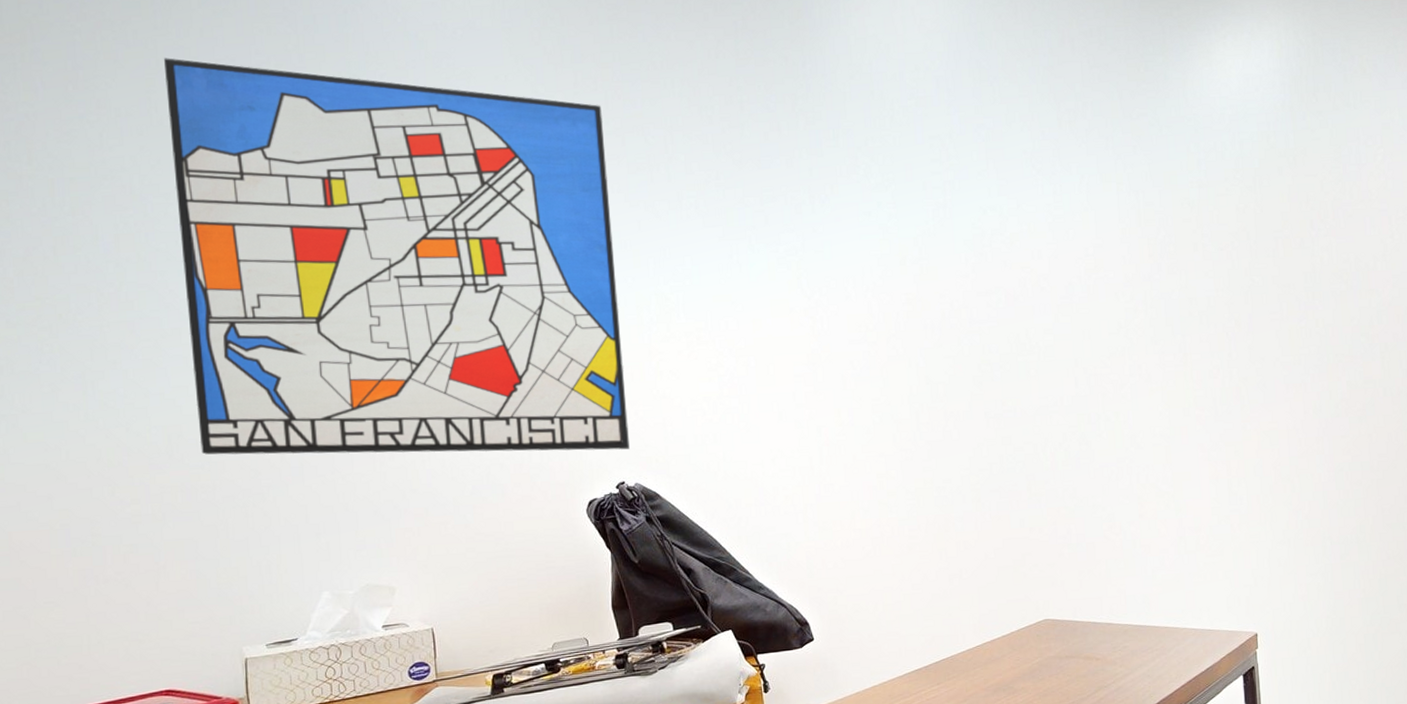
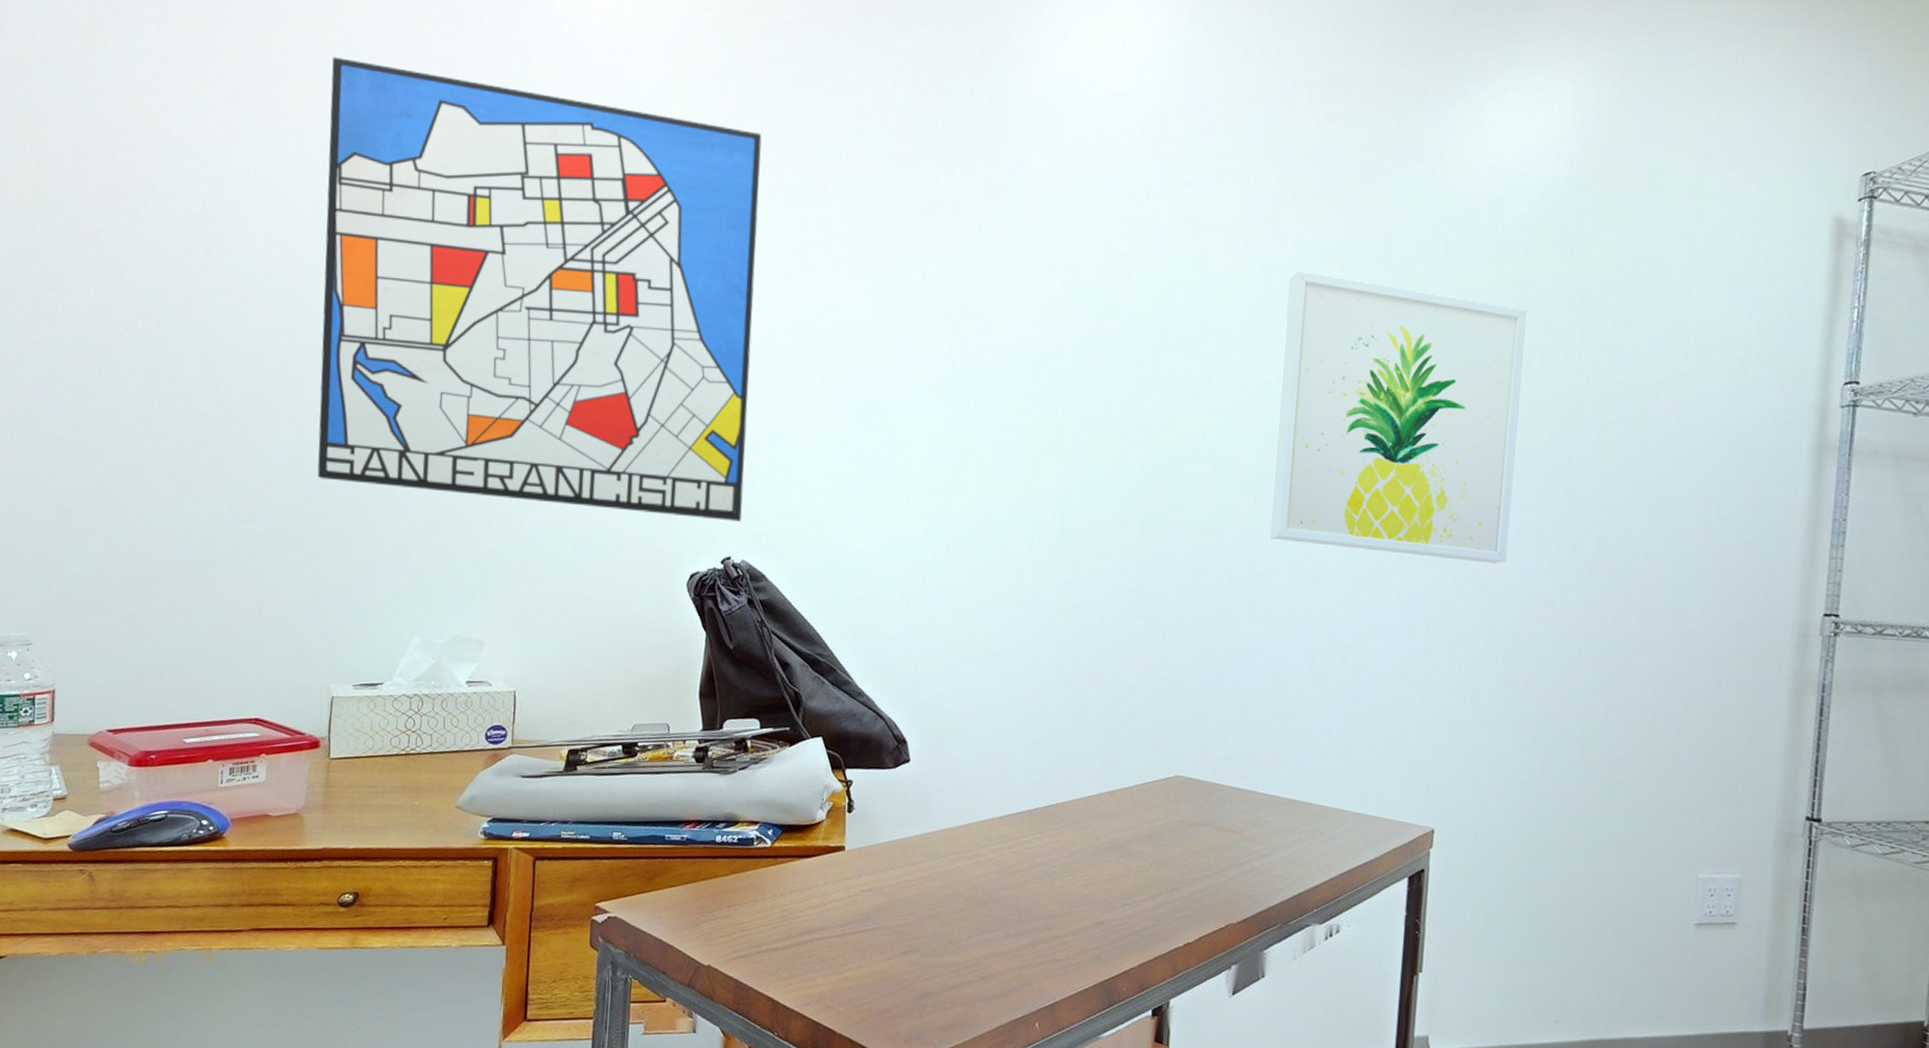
wall art: none [1077,191,1281,414] -> present [1269,270,1528,564]

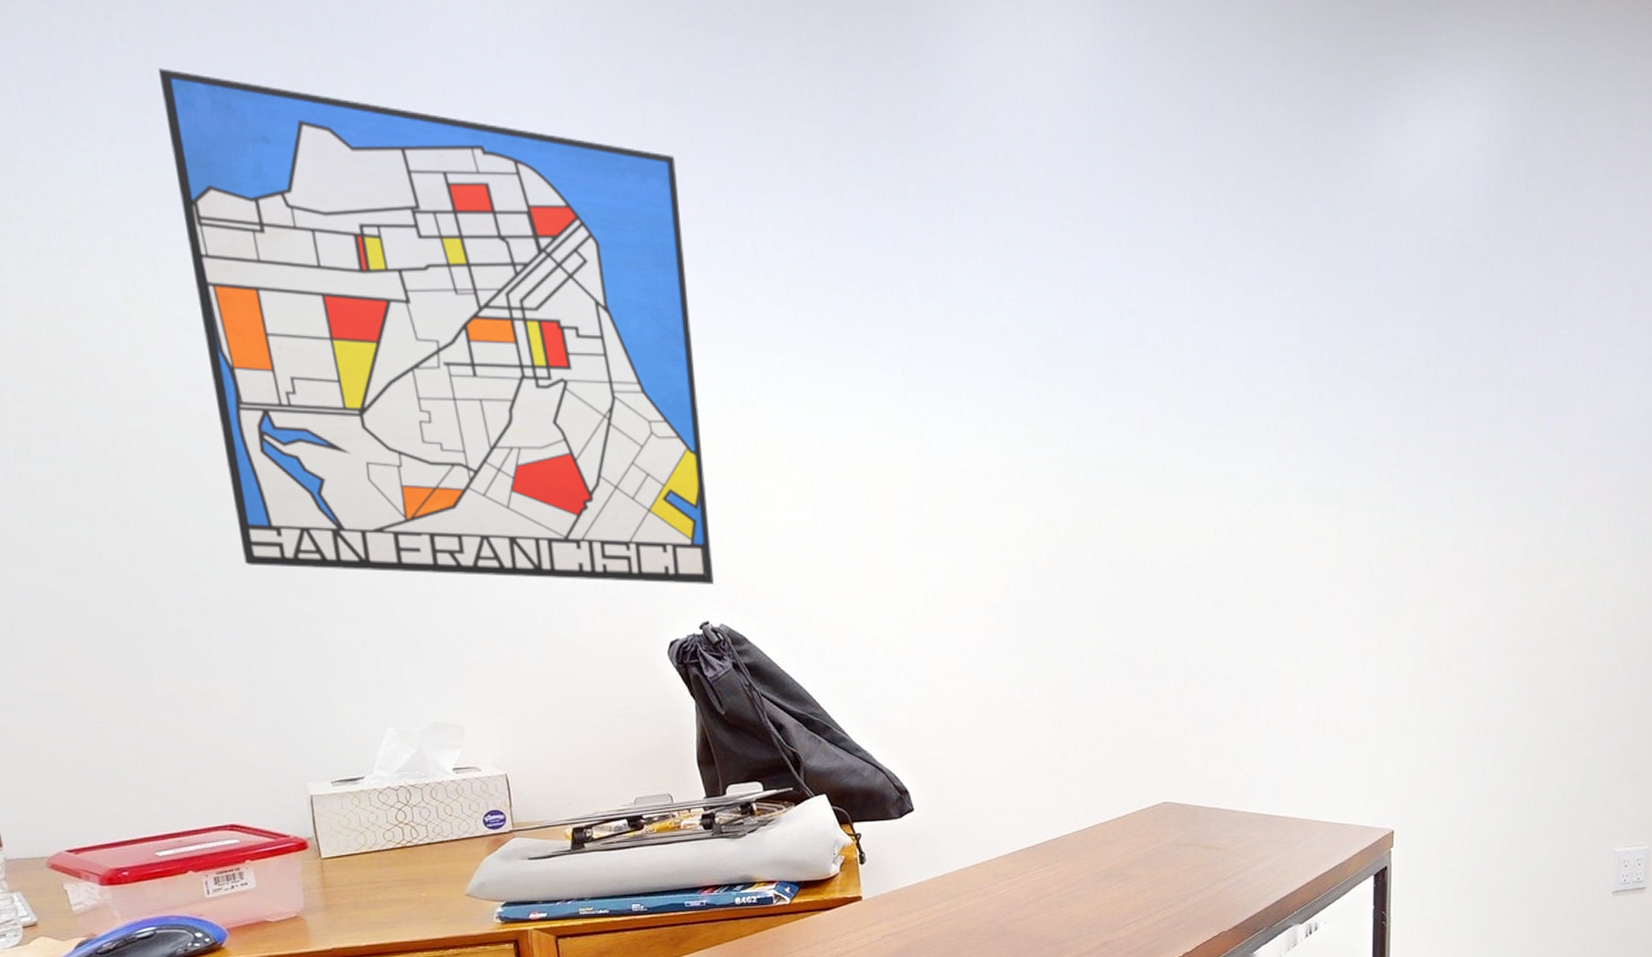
wall art: present [1269,270,1528,564] -> none [1231,295,1455,581]

